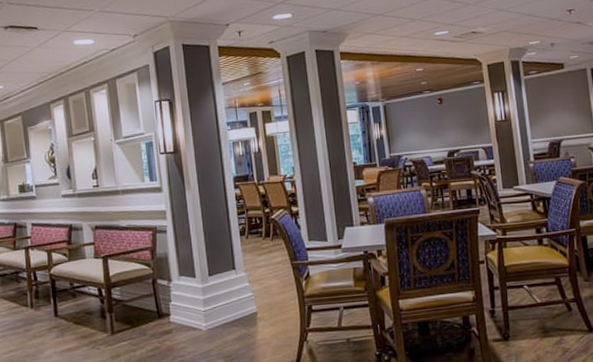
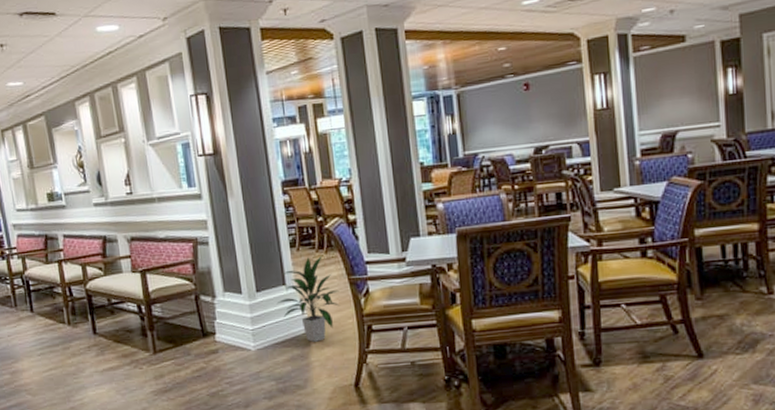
indoor plant: none [227,242,283,322] -> present [276,255,339,342]

